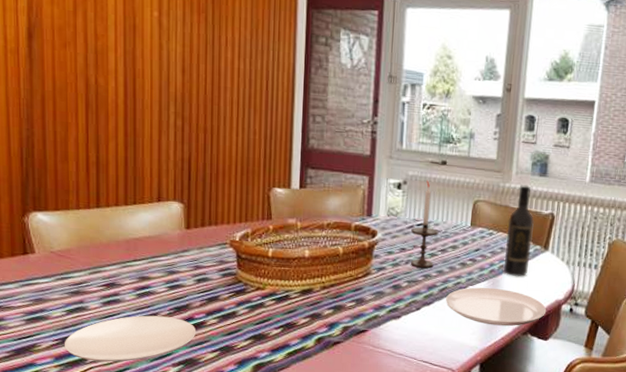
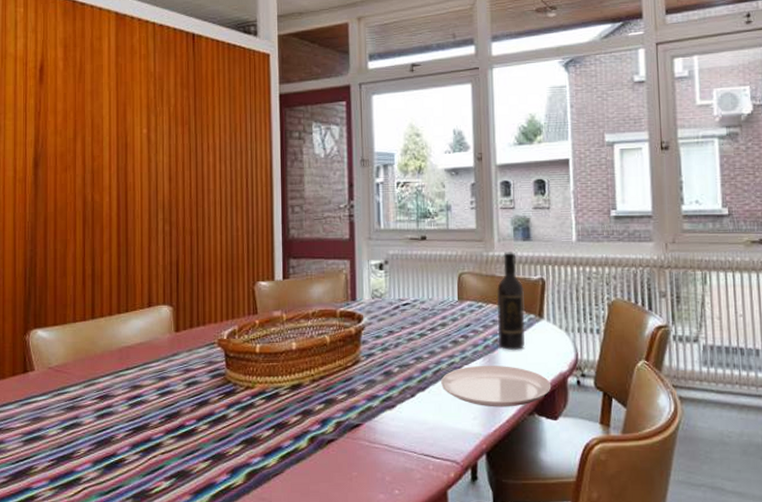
plate: present [65,315,197,362] -> none [60,426,188,481]
candlestick: present [410,179,439,269] -> none [397,257,426,350]

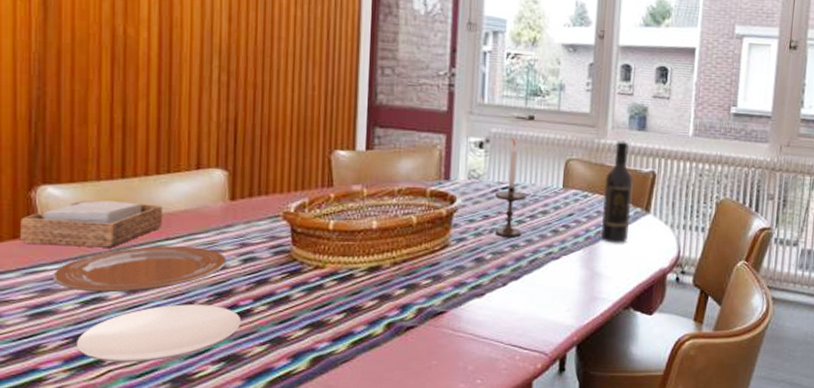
napkin holder: none [18,339,124,380] -> present [20,200,164,248]
plate: none [42,375,175,419] -> present [53,245,227,293]
plate: none [60,426,188,481] -> present [77,304,242,363]
candlestick: none [397,257,426,350] -> present [494,137,527,237]
plate: present [441,365,552,407] -> none [536,257,650,301]

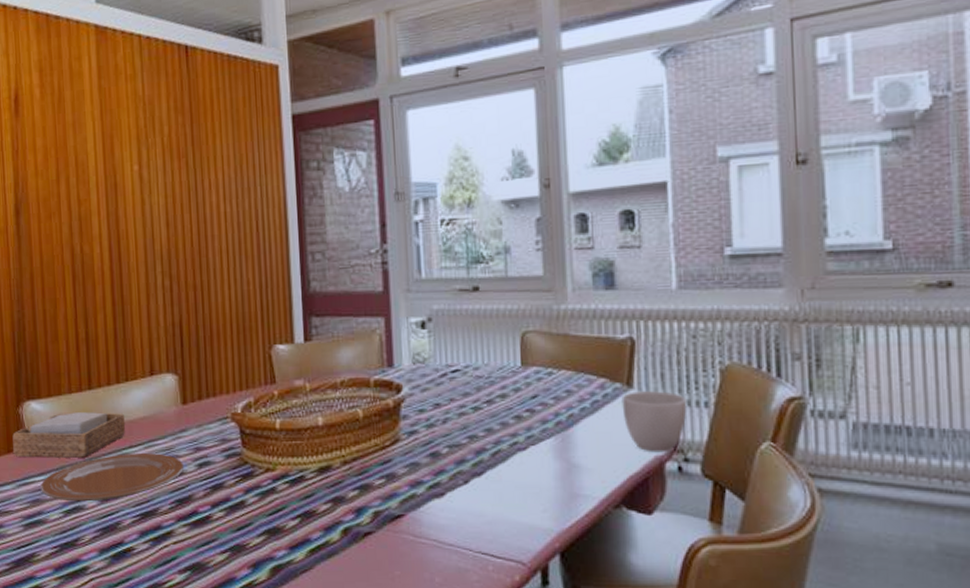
plate: present [77,304,242,363] -> none [64,512,202,572]
candlestick: present [494,137,527,237] -> none [445,312,481,427]
wine bottle: present [601,141,634,244] -> none [570,304,609,429]
cup: none [639,216,689,266] -> present [621,391,687,453]

